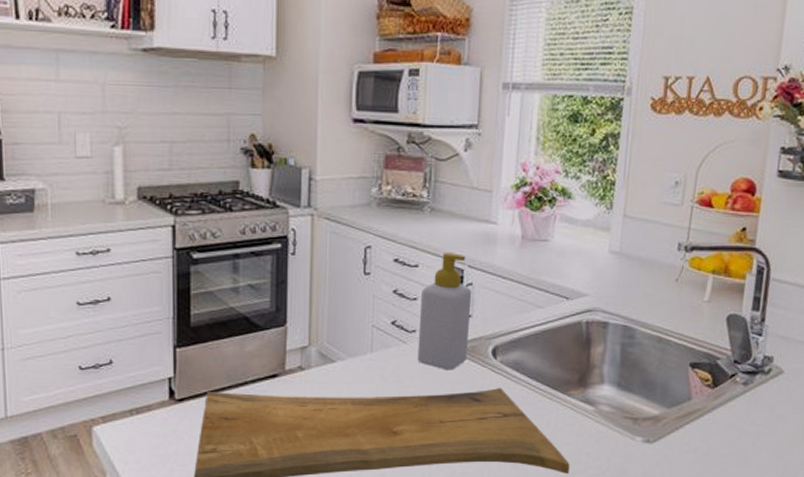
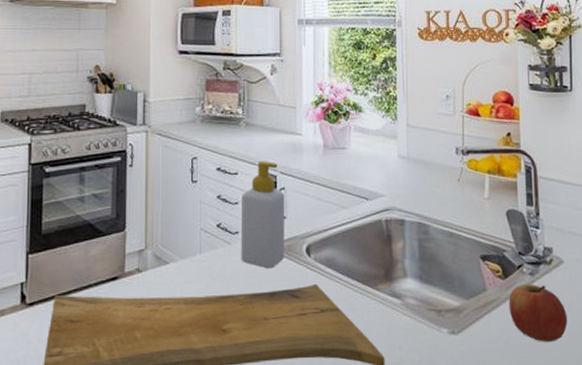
apple: none [713,394,778,453] -> present [508,284,568,342]

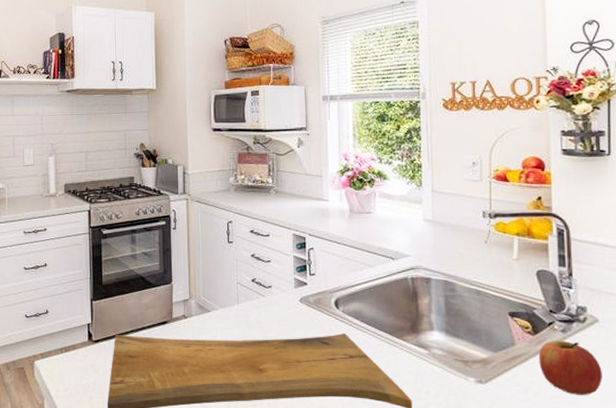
soap bottle: present [241,160,285,269] -> none [273,224,315,319]

